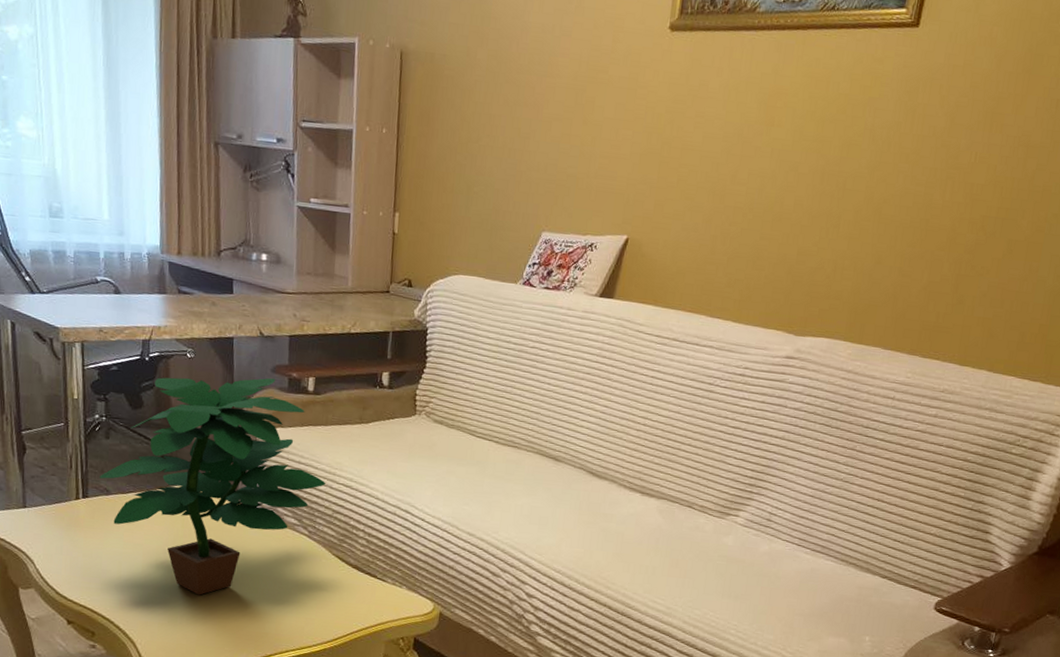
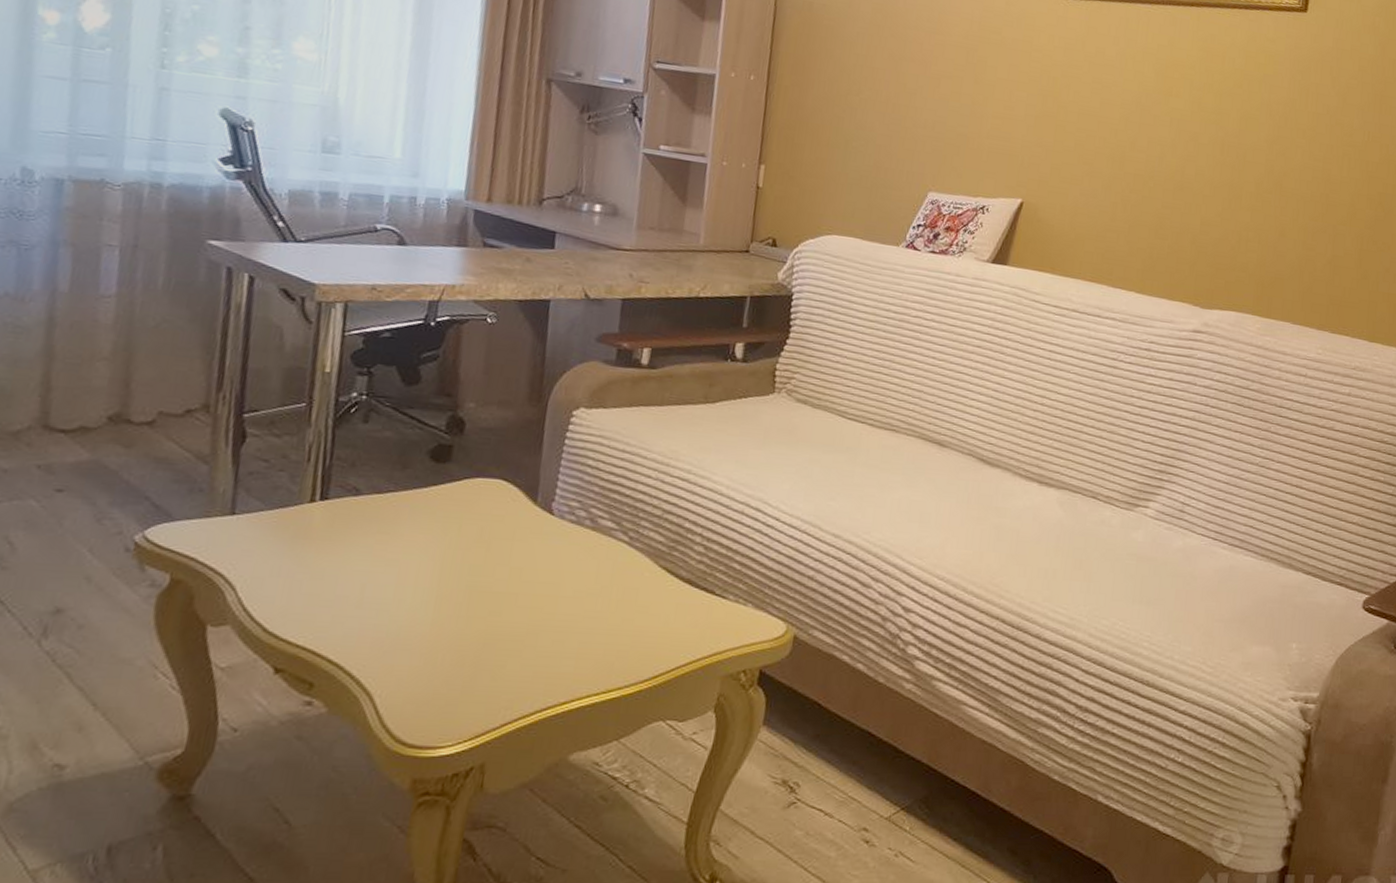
potted plant: present [99,377,327,595] -> none [348,346,657,626]

